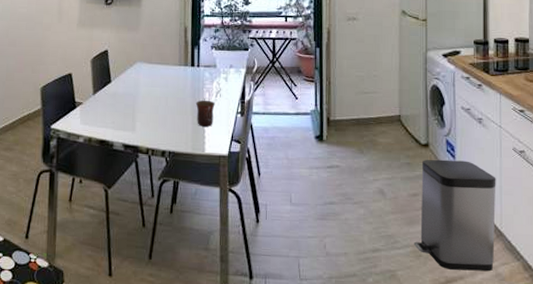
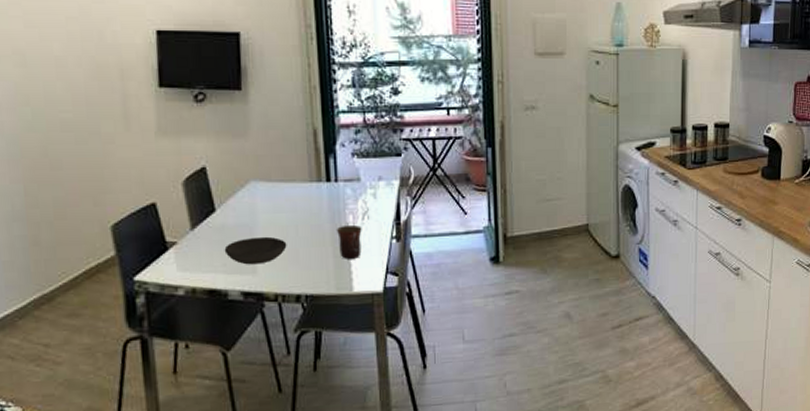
bowl: none [114,103,159,125] -> present [224,236,287,265]
pedal bin: present [413,159,496,271] -> none [603,270,691,391]

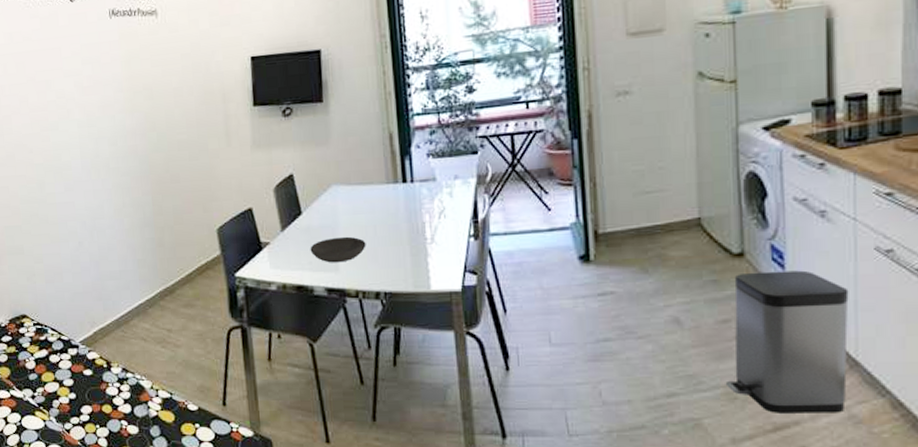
mug: present [336,224,362,259] -> none [412,223,439,258]
pedal bin: none [603,270,691,391] -> present [725,270,849,413]

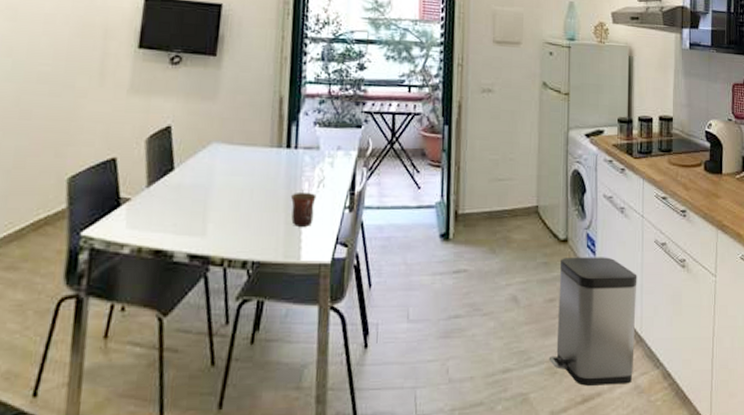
bowl: present [310,236,366,263] -> none [176,198,240,227]
mug: none [412,223,439,258] -> present [290,191,316,227]

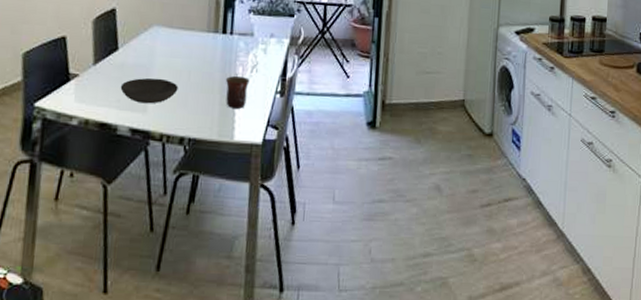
bowl: none [176,198,240,227] -> present [120,77,178,104]
pedal bin: present [548,257,637,386] -> none [469,151,562,276]

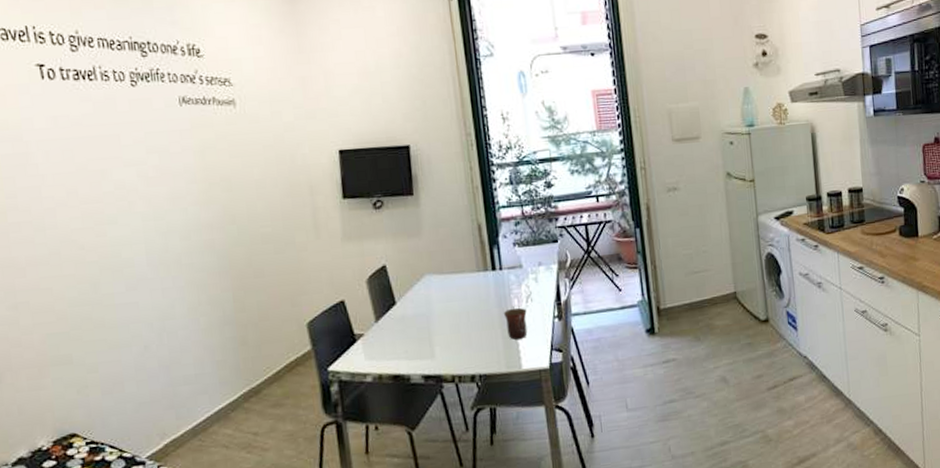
bowl: present [120,77,178,104] -> none [405,323,460,351]

